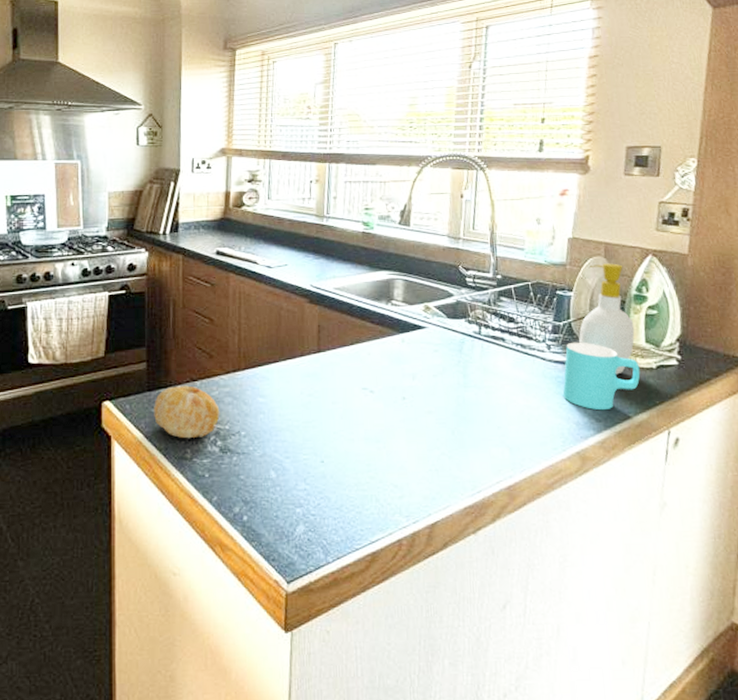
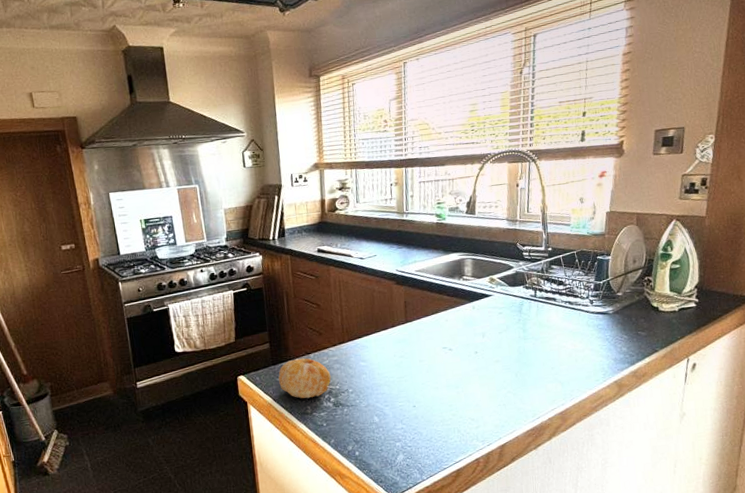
cup: present [562,342,640,411] -> none [603,295,666,348]
soap bottle: present [579,263,635,375] -> none [616,229,661,319]

